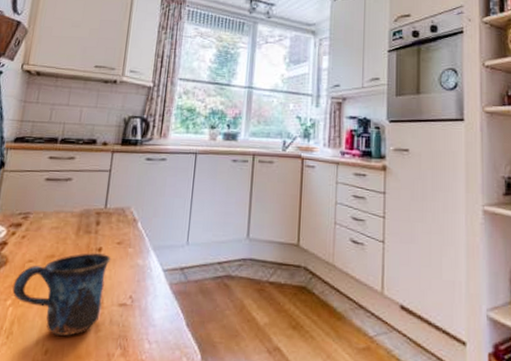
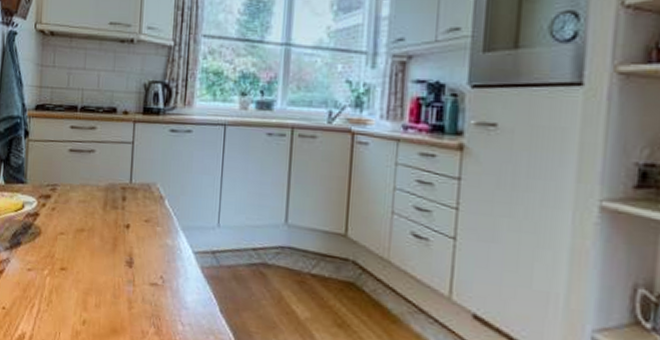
mug: present [12,253,111,336] -> none [48,229,140,310]

